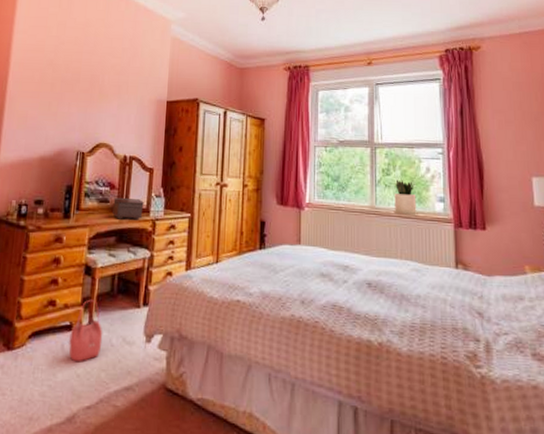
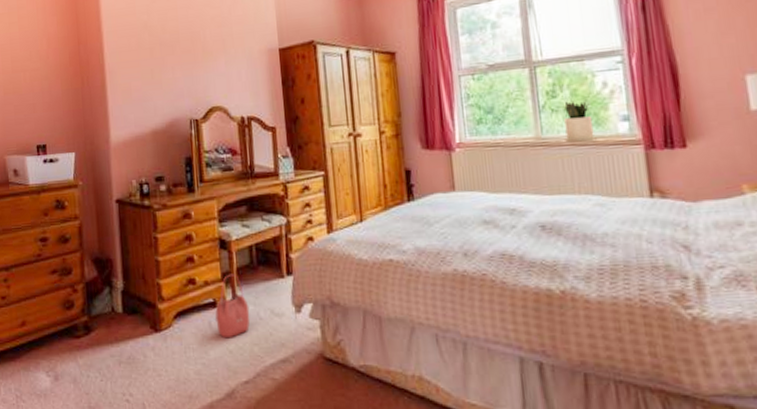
jewelry box: present [112,197,145,220] -> none [237,162,272,187]

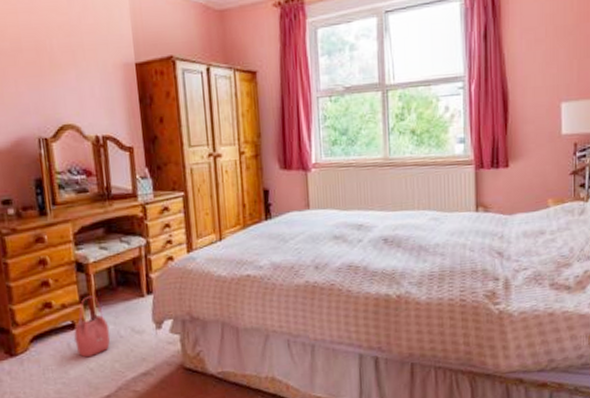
planter: present [564,99,597,143] -> none [409,123,436,163]

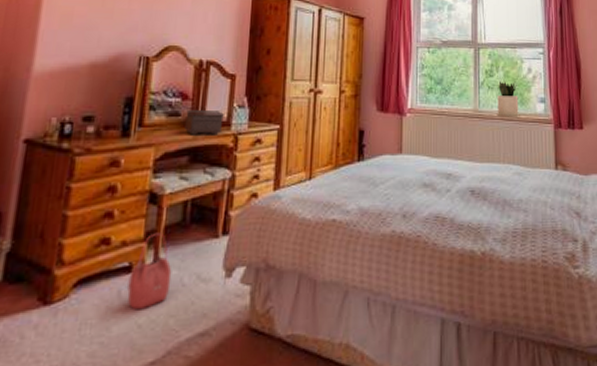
jewelry box: none [93,184,130,209] -> present [185,109,225,135]
planter: none [409,123,436,163] -> present [496,81,520,117]

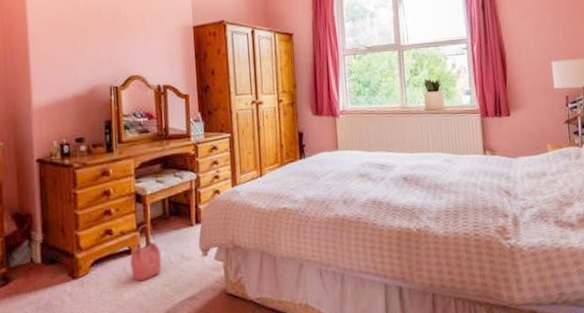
jewelry box: present [185,109,225,135] -> none [153,126,185,147]

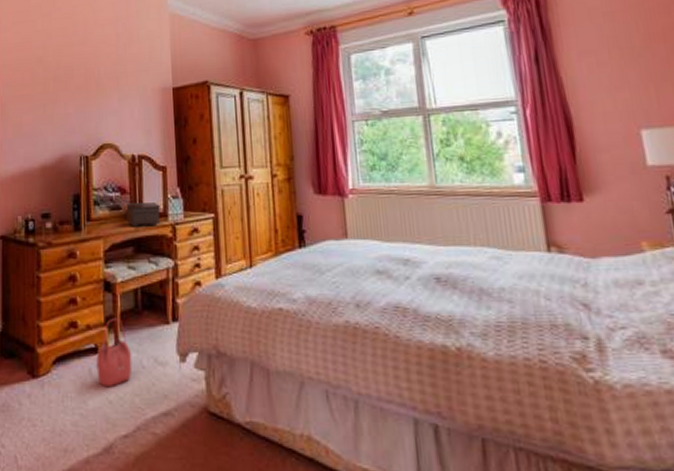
jewelry box: none [153,126,185,147] -> present [126,202,161,227]
planter: present [423,77,447,112] -> none [459,149,492,193]

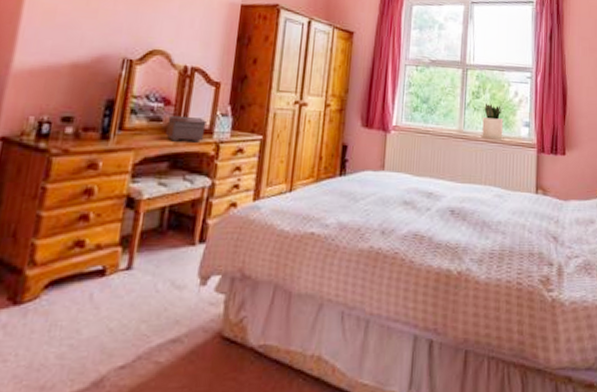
handbag: present [96,318,133,388] -> none [99,237,146,314]
planter: none [459,149,492,193] -> present [481,103,504,140]

